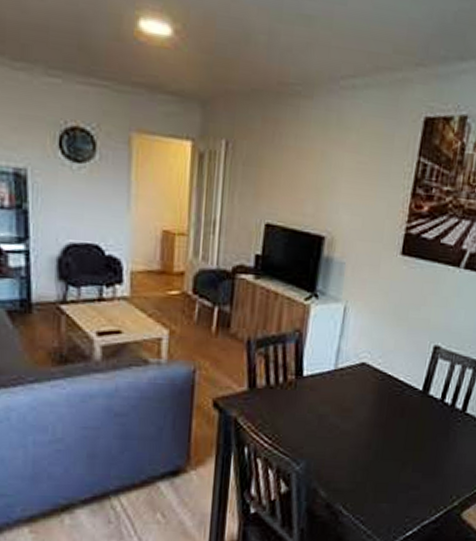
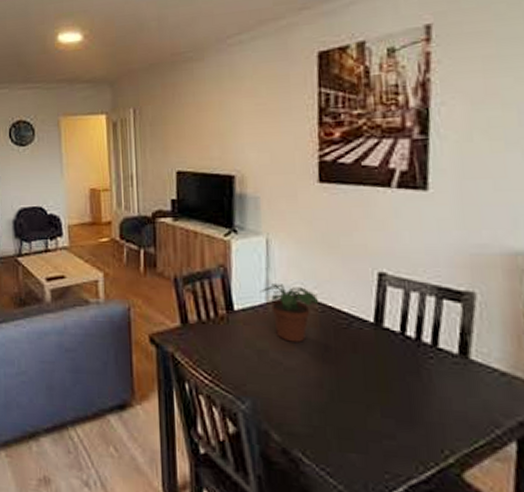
potted plant: none [330,351,381,408] -> present [260,284,318,342]

